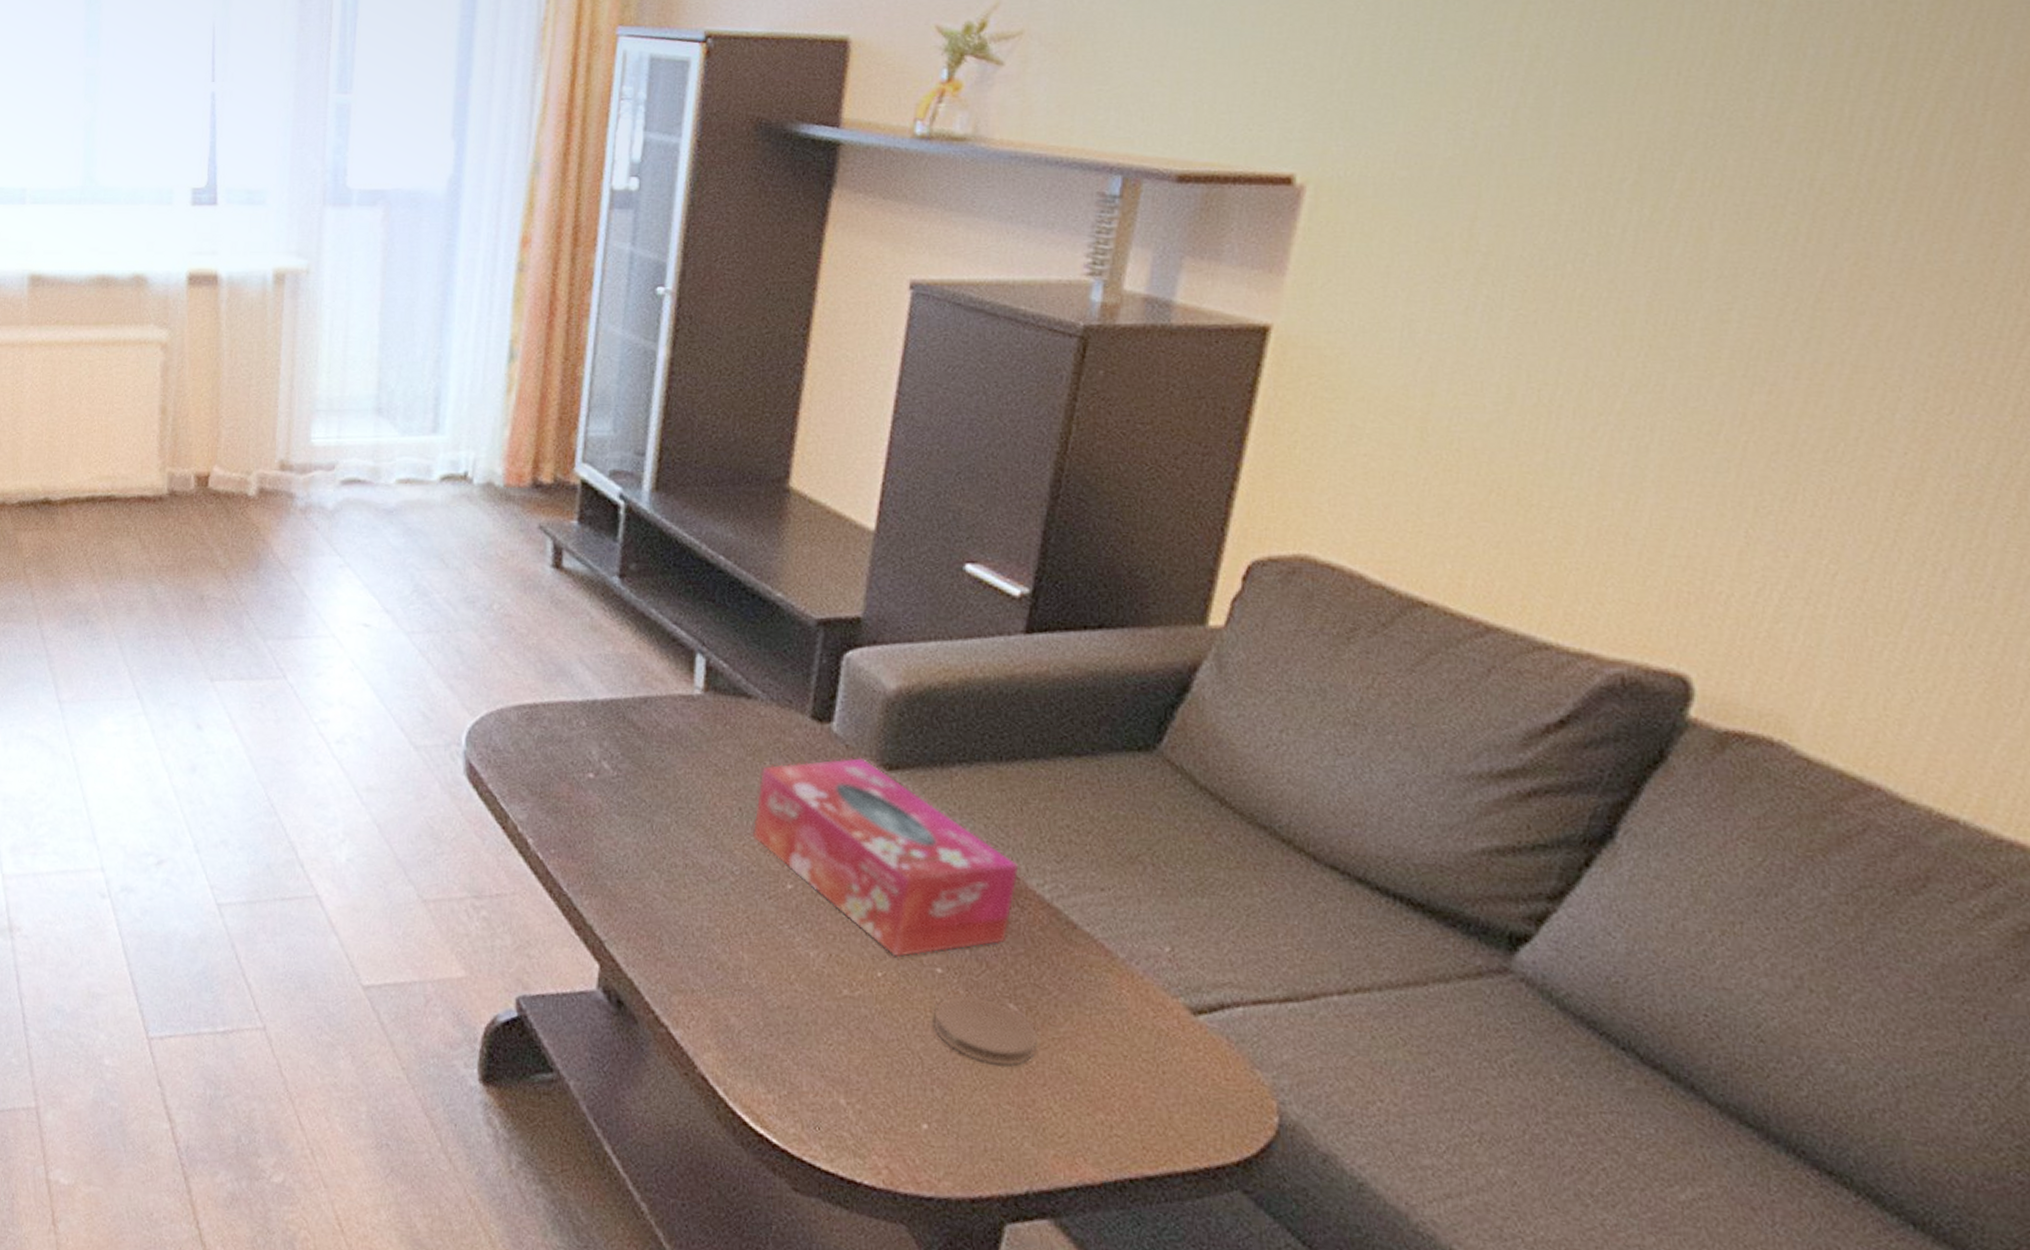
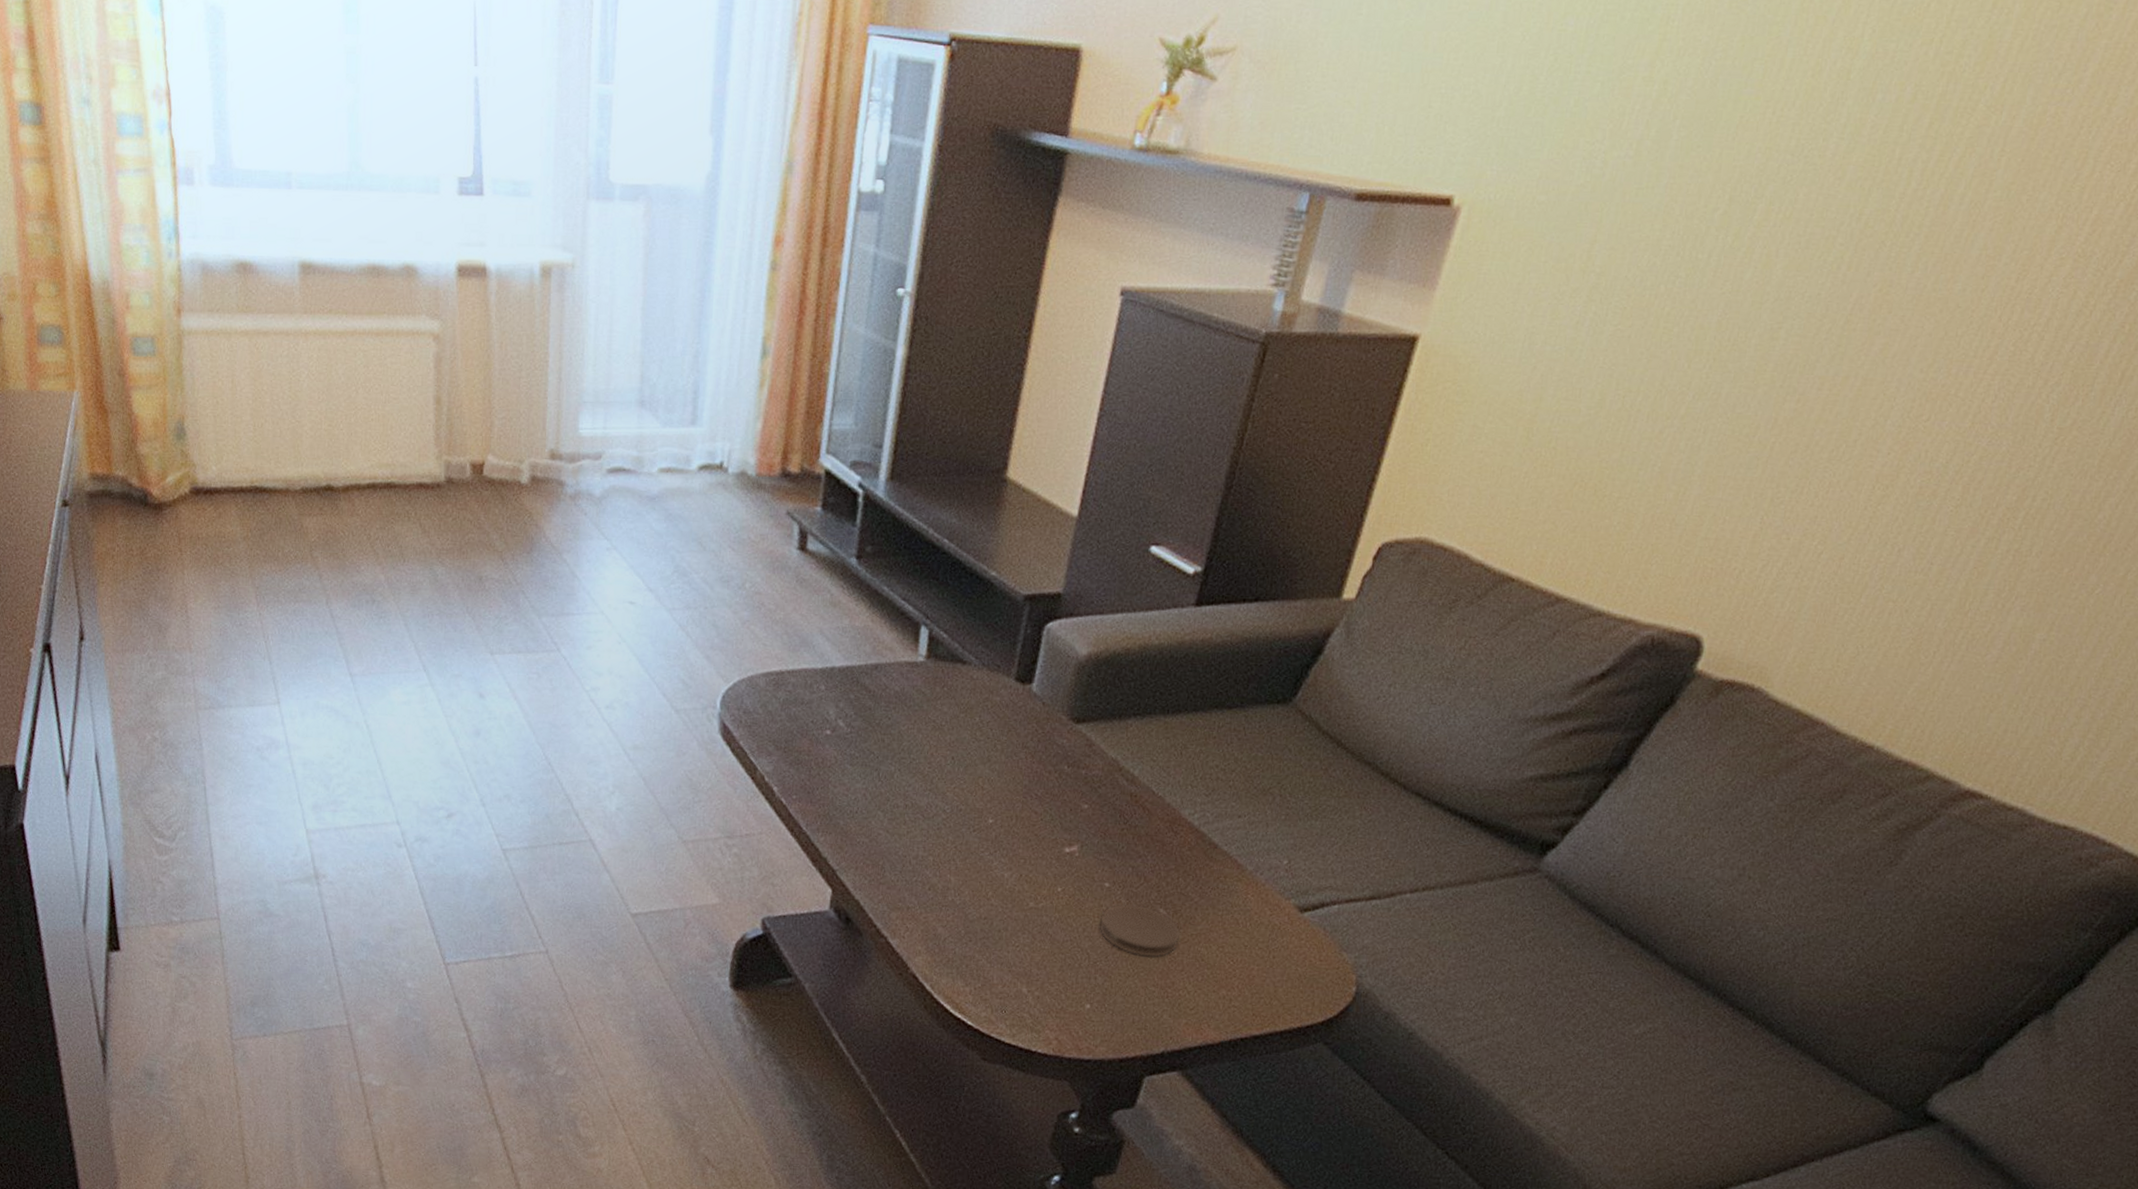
tissue box: present [752,757,1019,958] -> none [962,712,1176,876]

